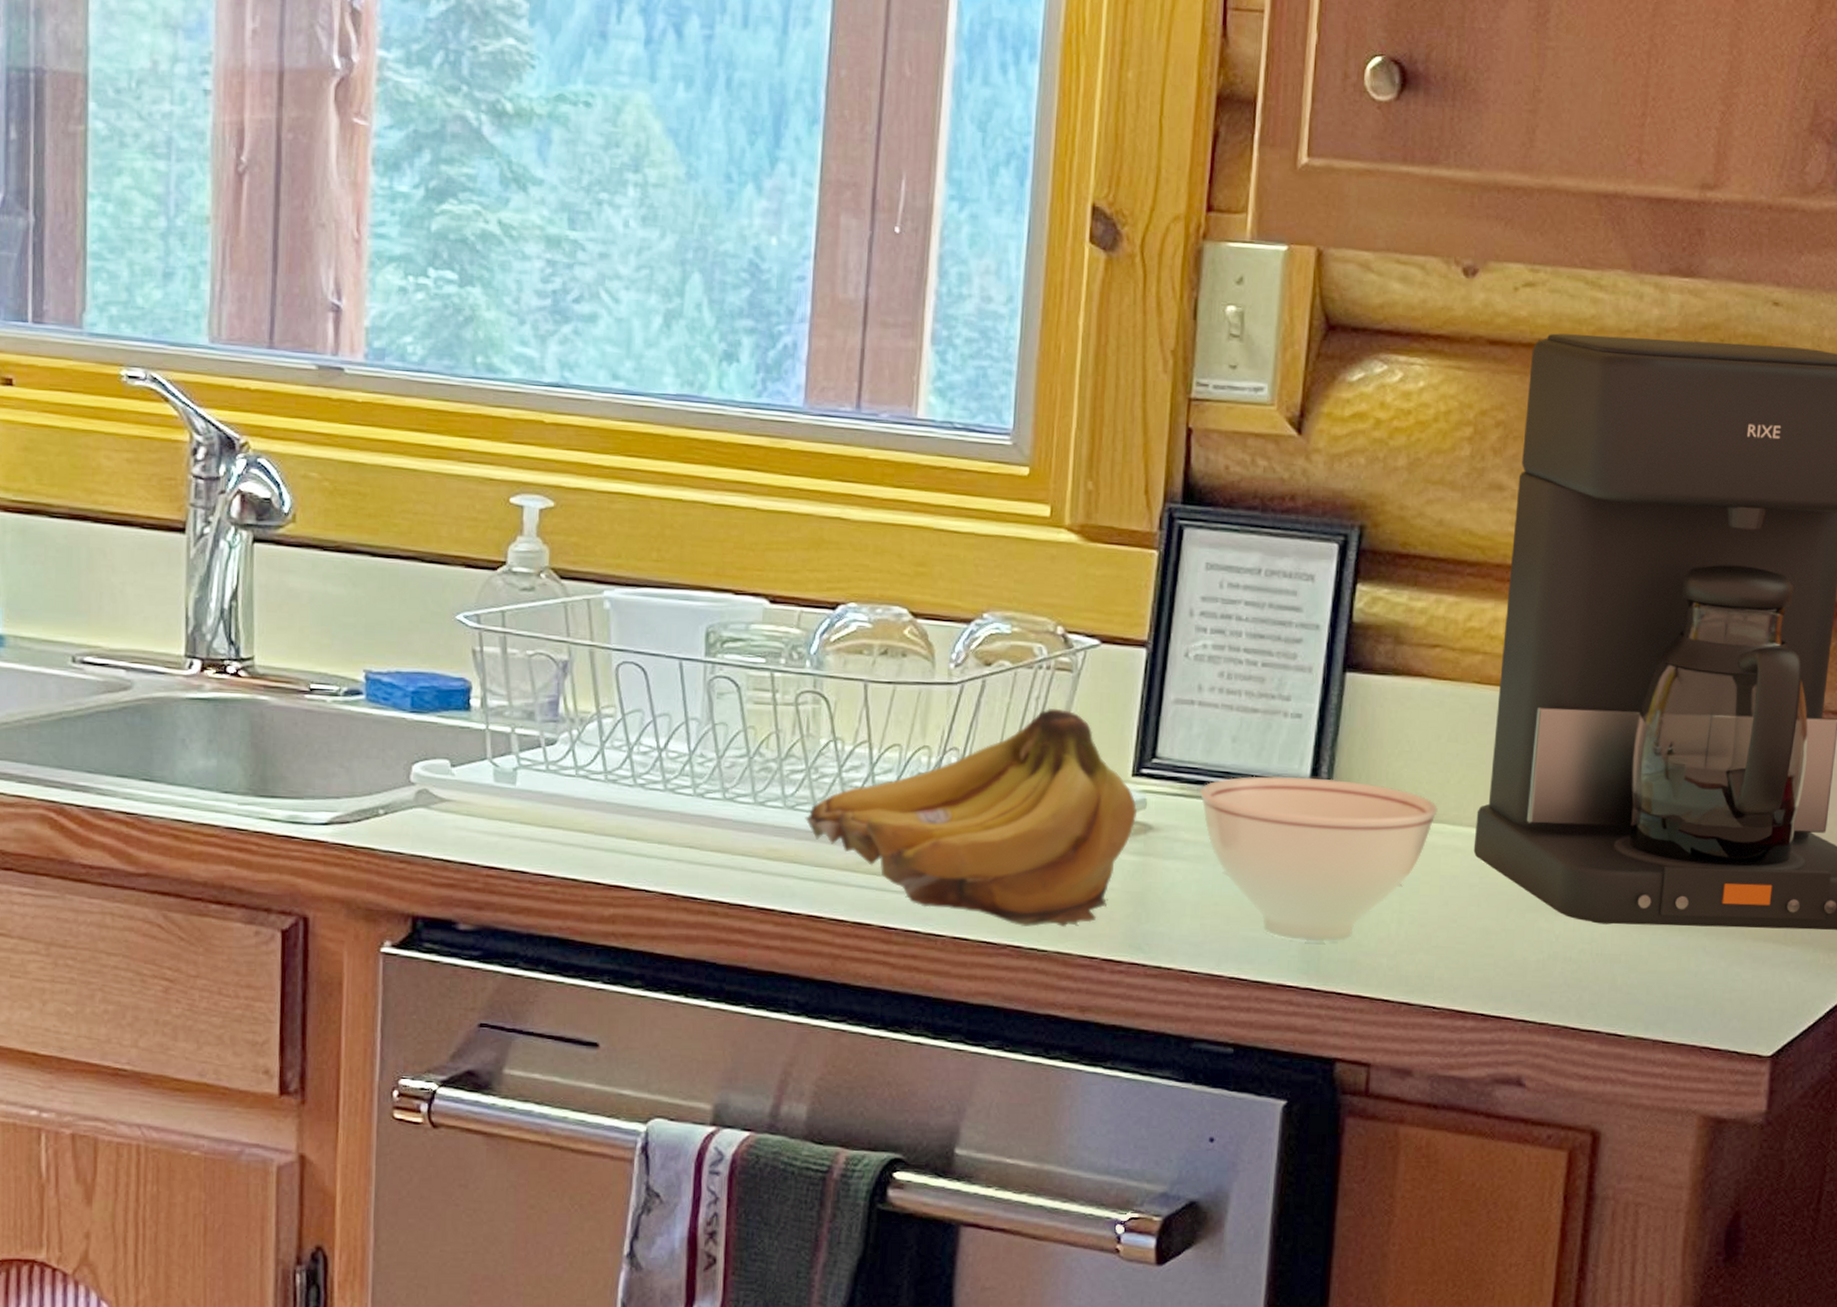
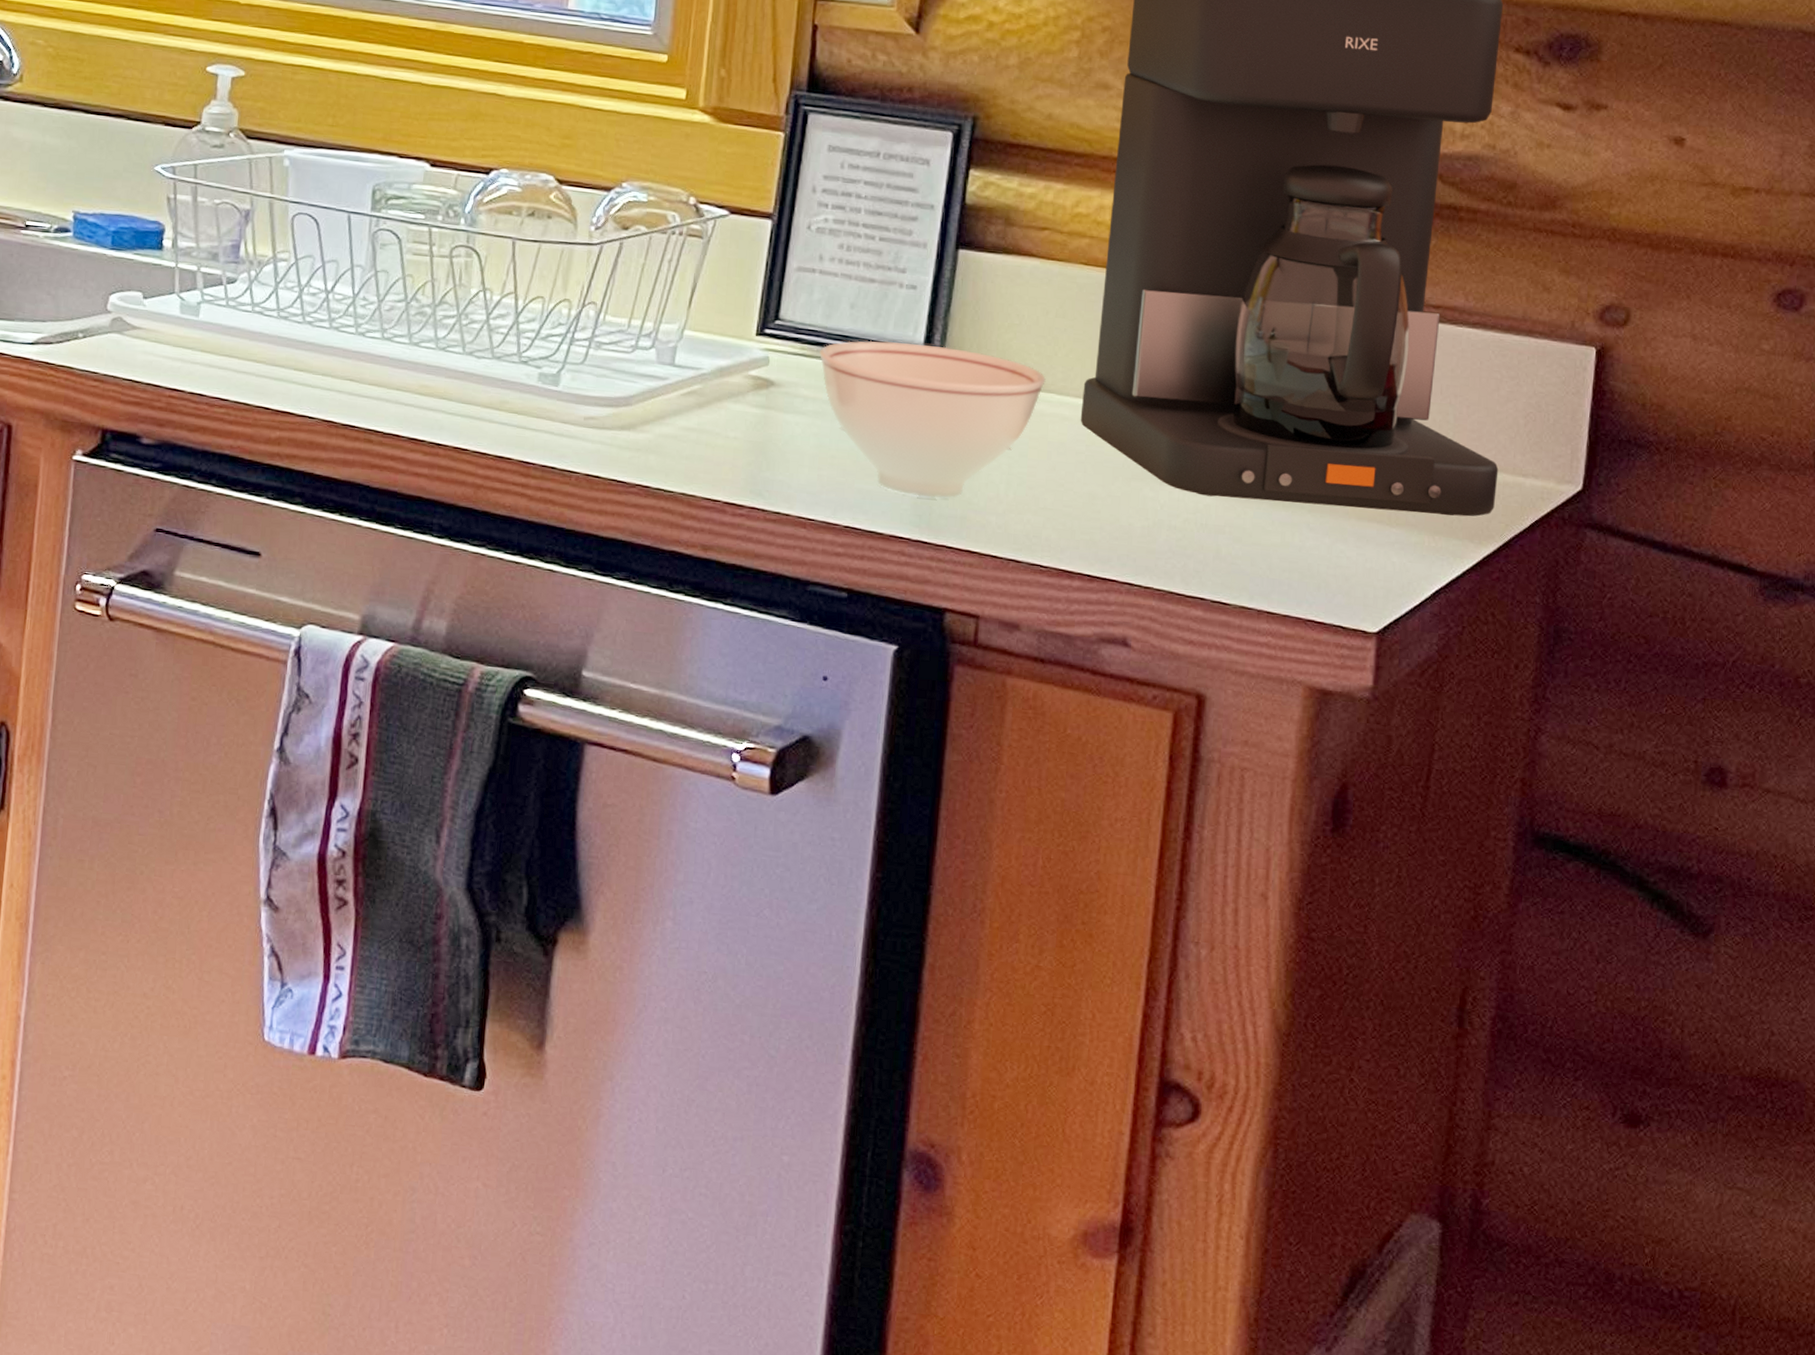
fruit: present [805,707,1138,927] -> none [454,269,761,471]

